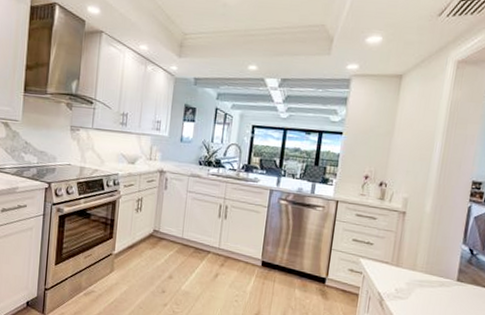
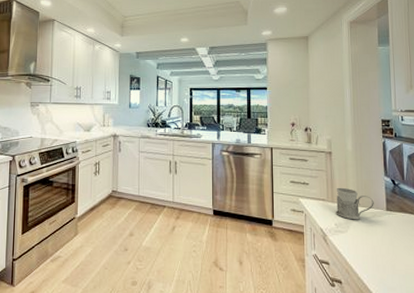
mug: none [398,251,445,288] -> present [335,187,374,220]

